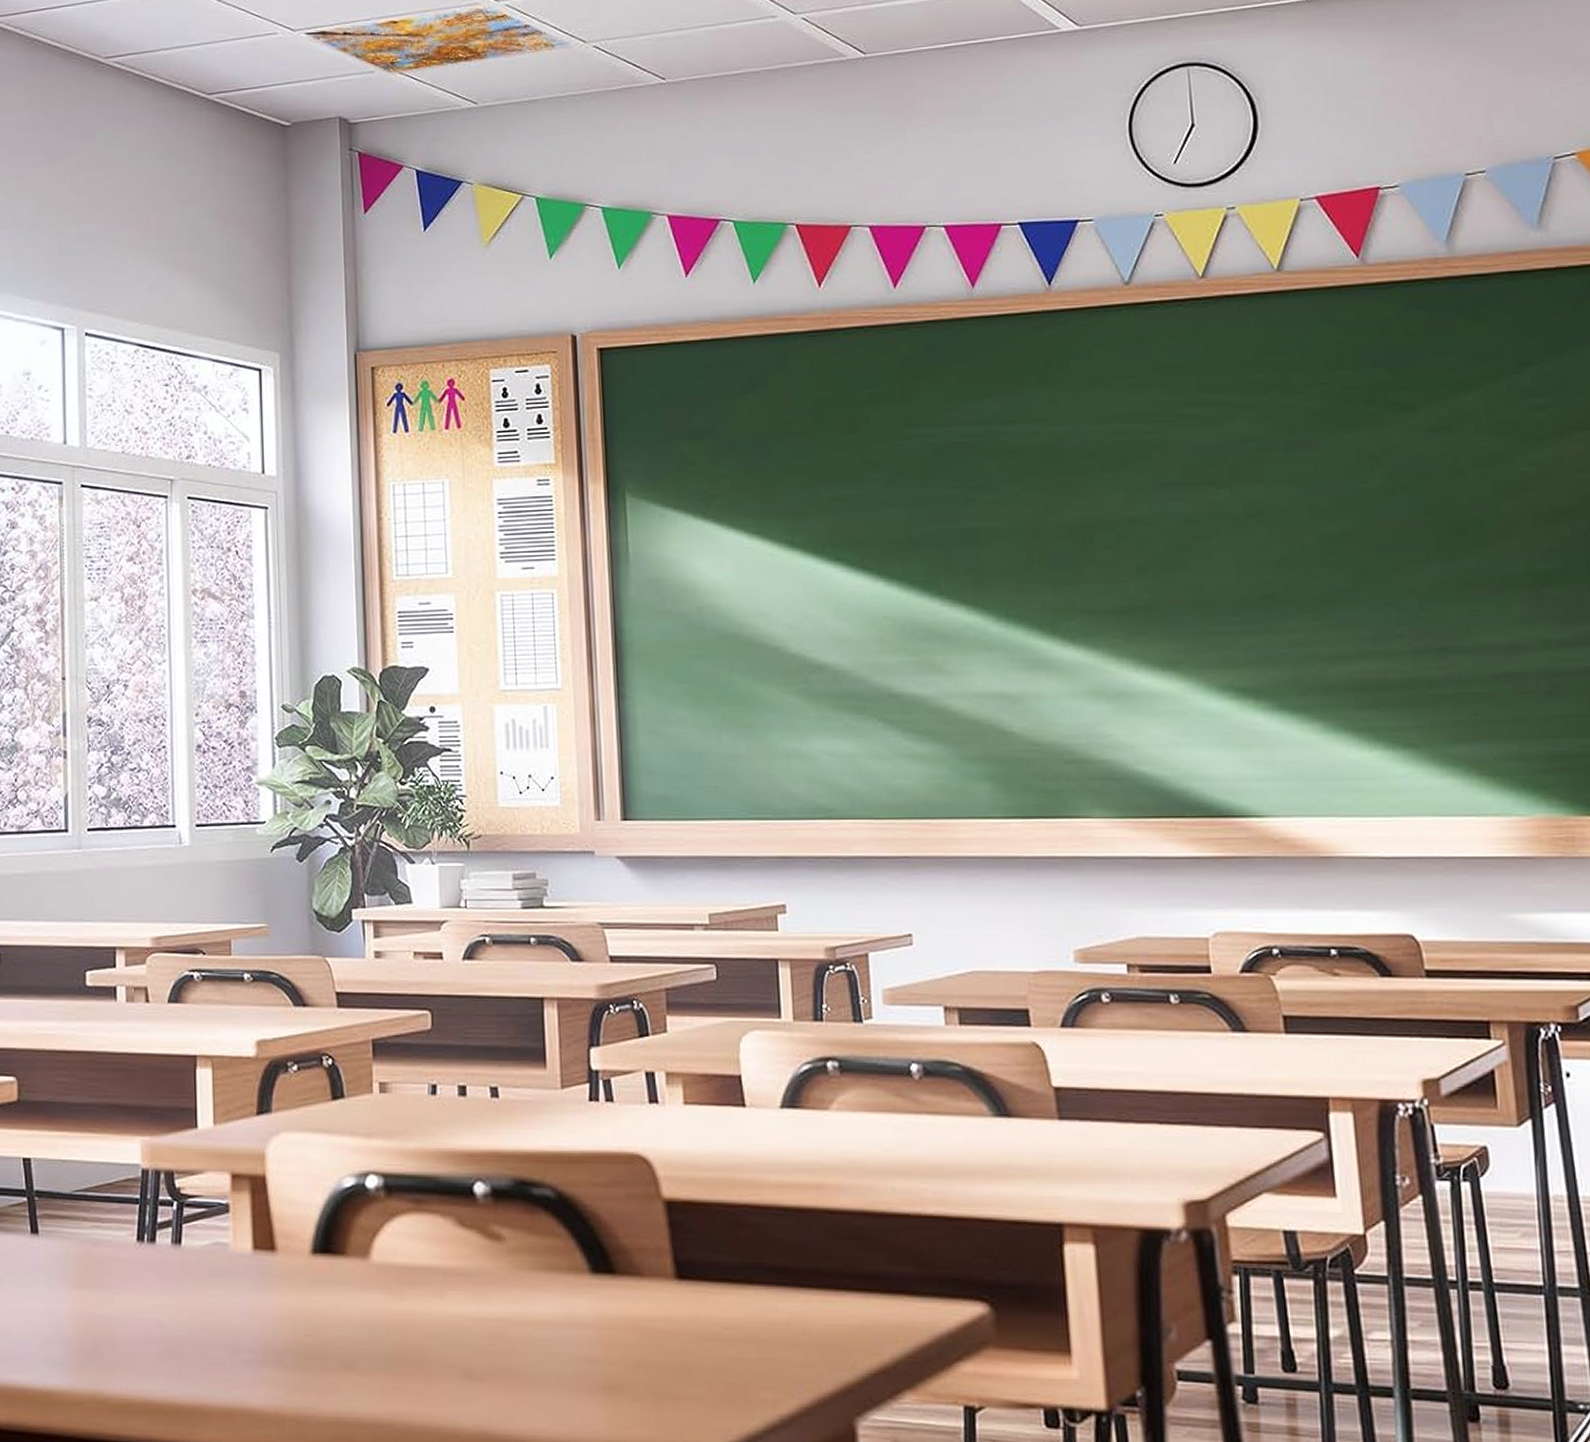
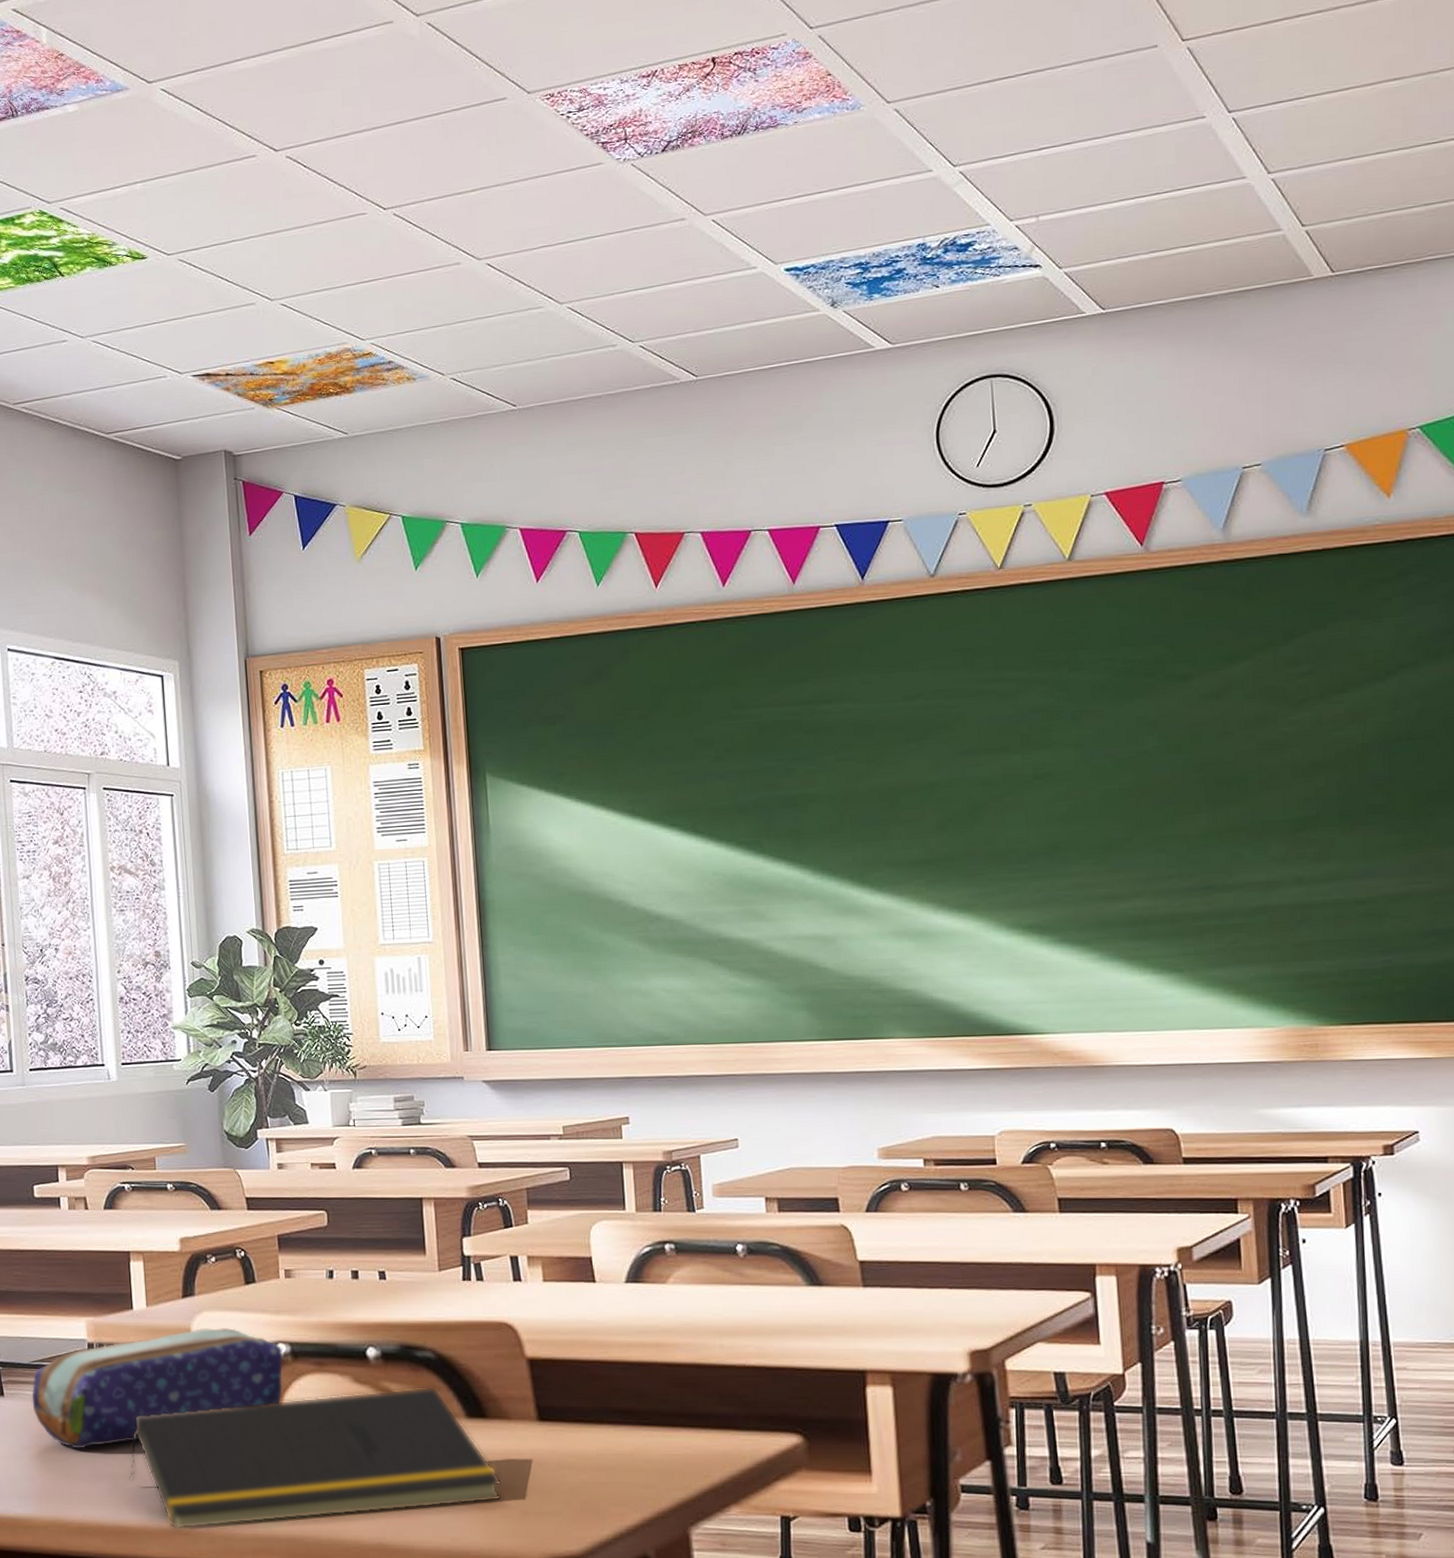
pencil case: none [71,1153,375,1304] -> present [31,1327,283,1449]
notepad: none [185,1232,632,1410] -> present [129,1386,502,1530]

